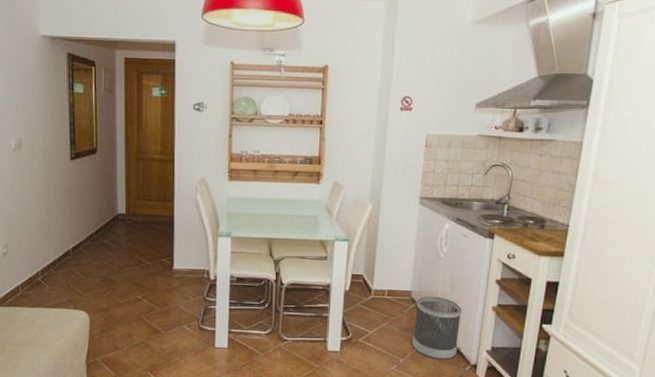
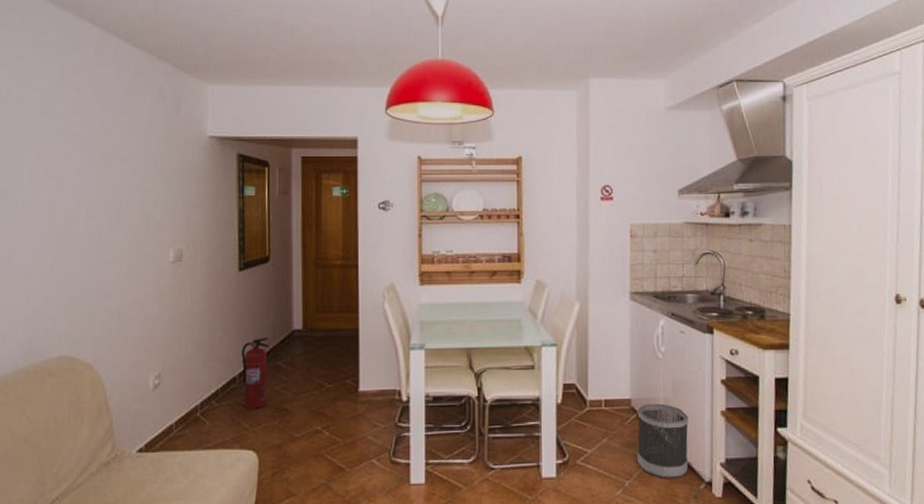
fire extinguisher: none [74,218,98,278] -> present [241,336,270,409]

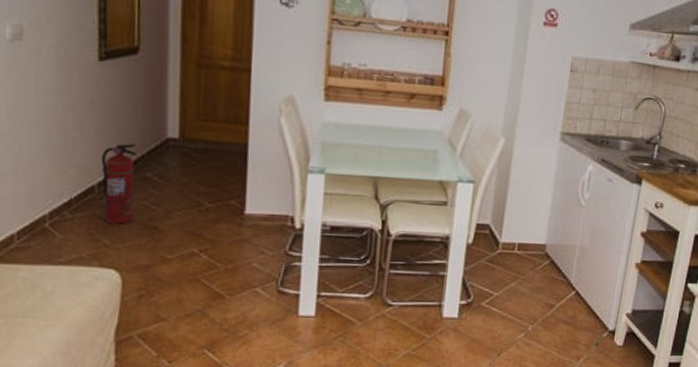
wastebasket: present [637,403,689,478] -> none [544,250,602,325]

